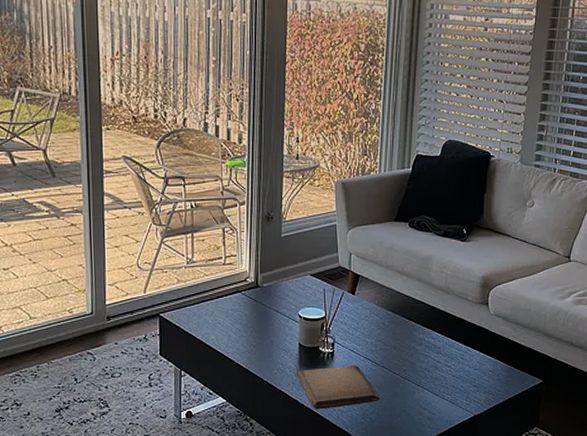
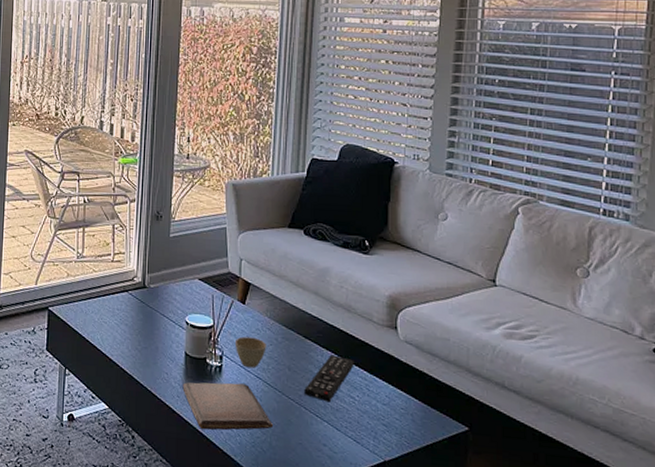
cup: none [345,324,374,351] -> present [234,336,266,368]
remote control: none [408,332,452,373] -> present [304,355,354,403]

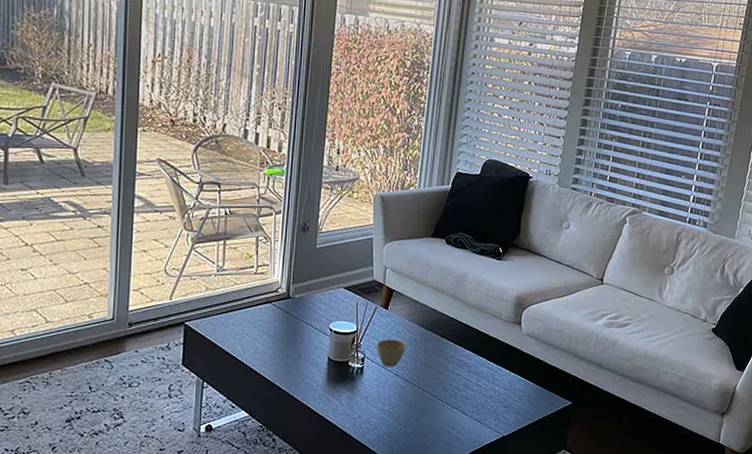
book: present [182,382,273,430] -> none [324,382,408,426]
remote control: present [304,355,354,403] -> none [438,350,483,392]

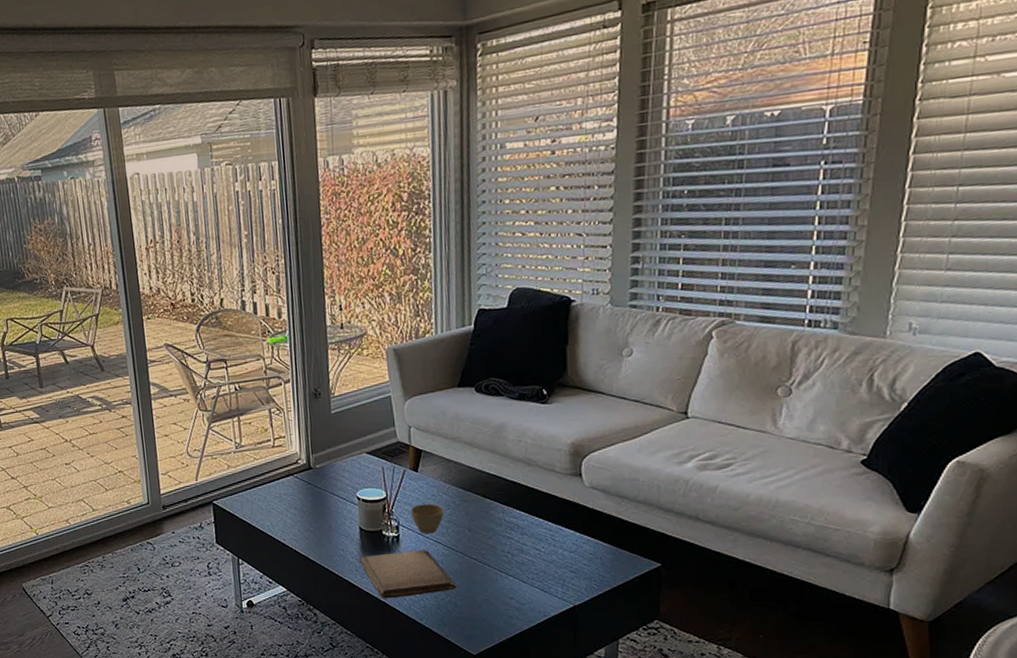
book: none [324,382,408,426] -> present [360,550,456,599]

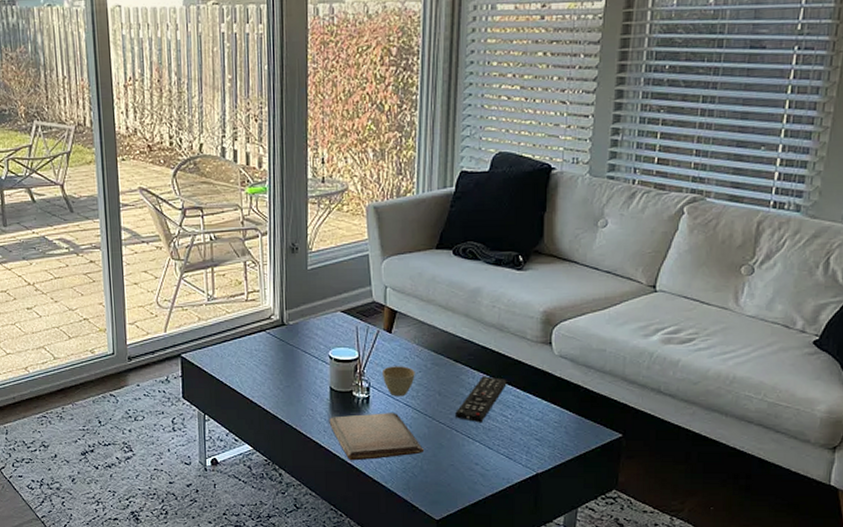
remote control: none [487,510,538,557] -> present [455,376,507,423]

